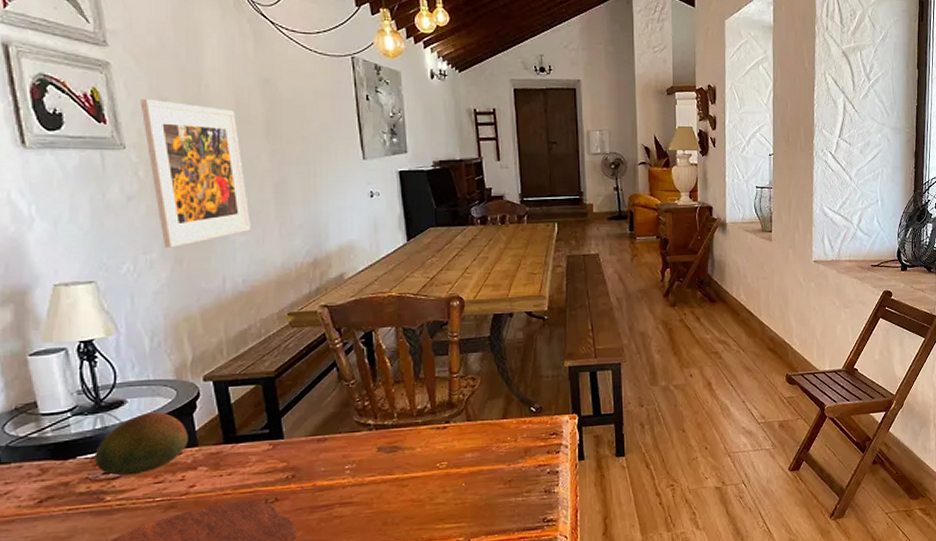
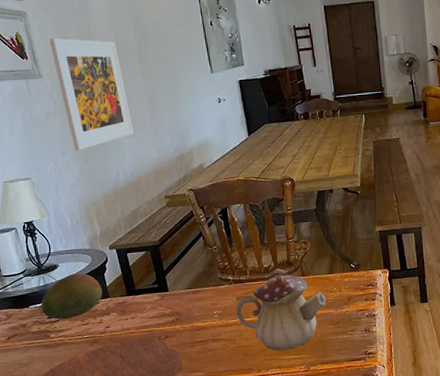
teapot: none [375,411,496,518] -> present [235,269,326,351]

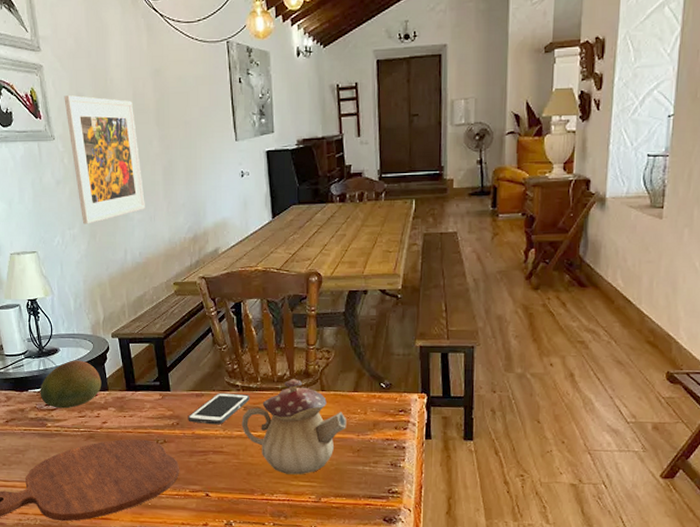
cell phone: none [186,286,241,317] -> present [188,392,250,425]

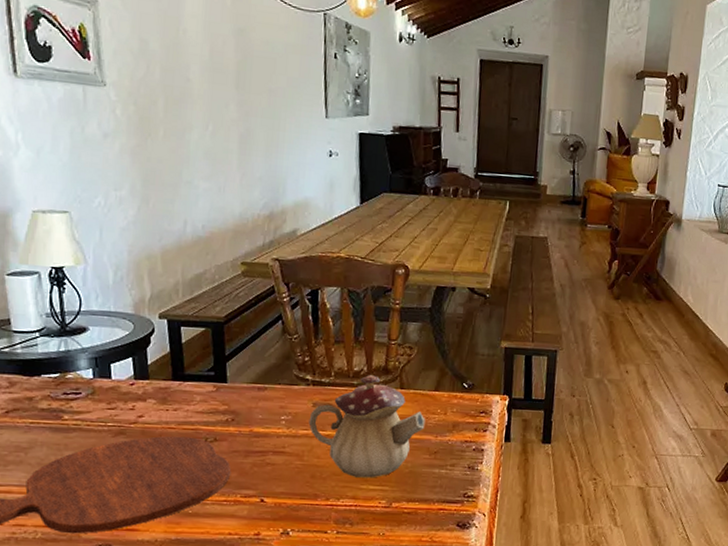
fruit: present [40,360,102,409] -> none [56,342,141,399]
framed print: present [64,95,145,224] -> none [122,39,214,187]
cell phone: present [188,392,250,425] -> none [245,386,321,422]

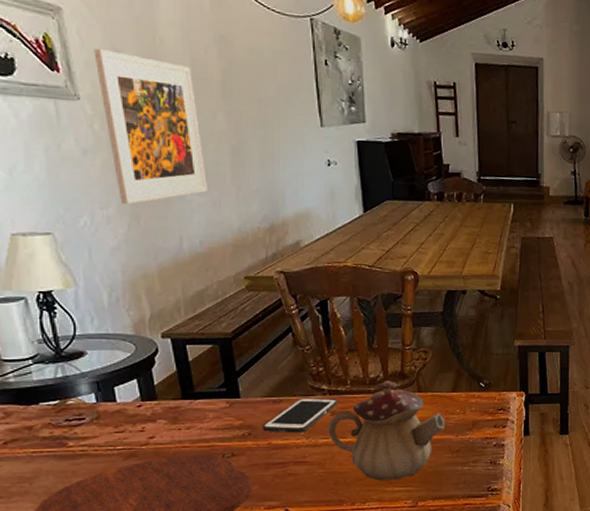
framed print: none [122,39,214,187] -> present [93,49,207,205]
cell phone: none [245,386,321,422] -> present [262,397,338,433]

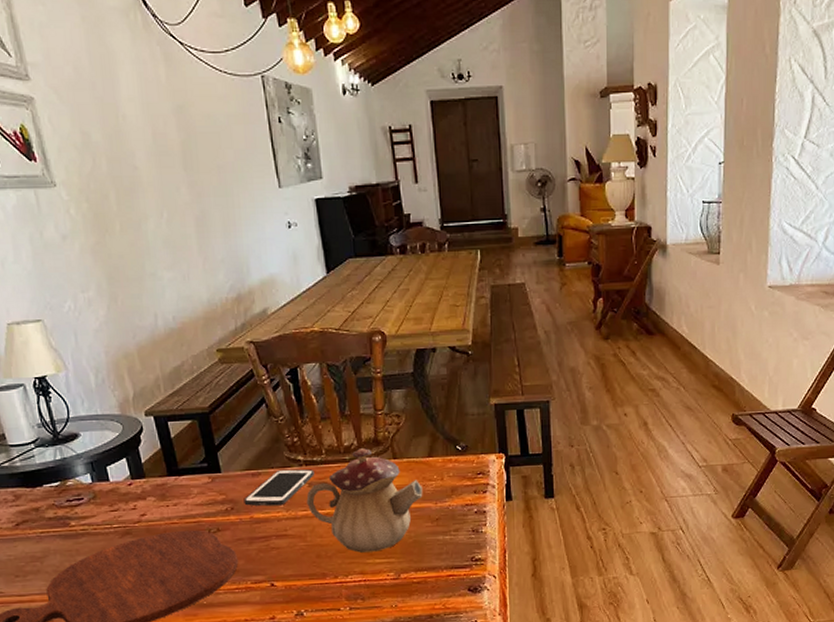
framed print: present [93,49,207,205] -> none [64,134,176,286]

